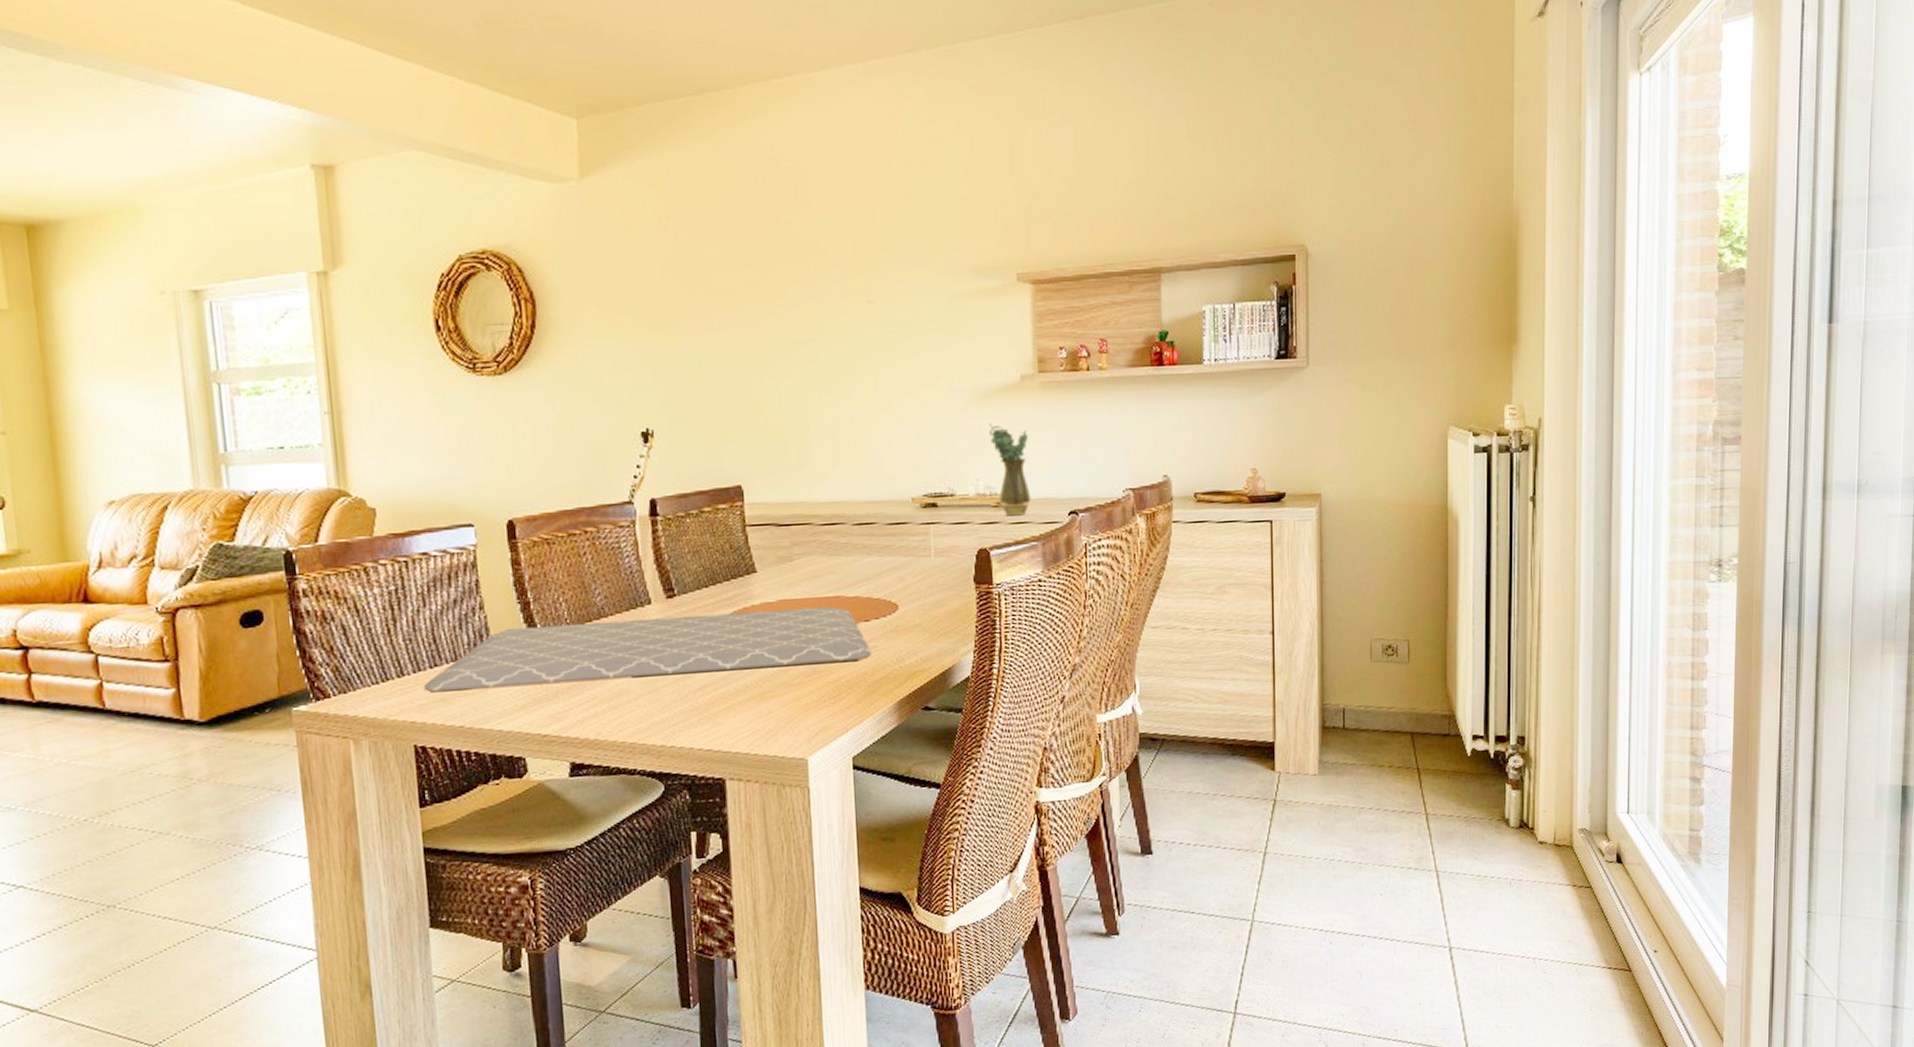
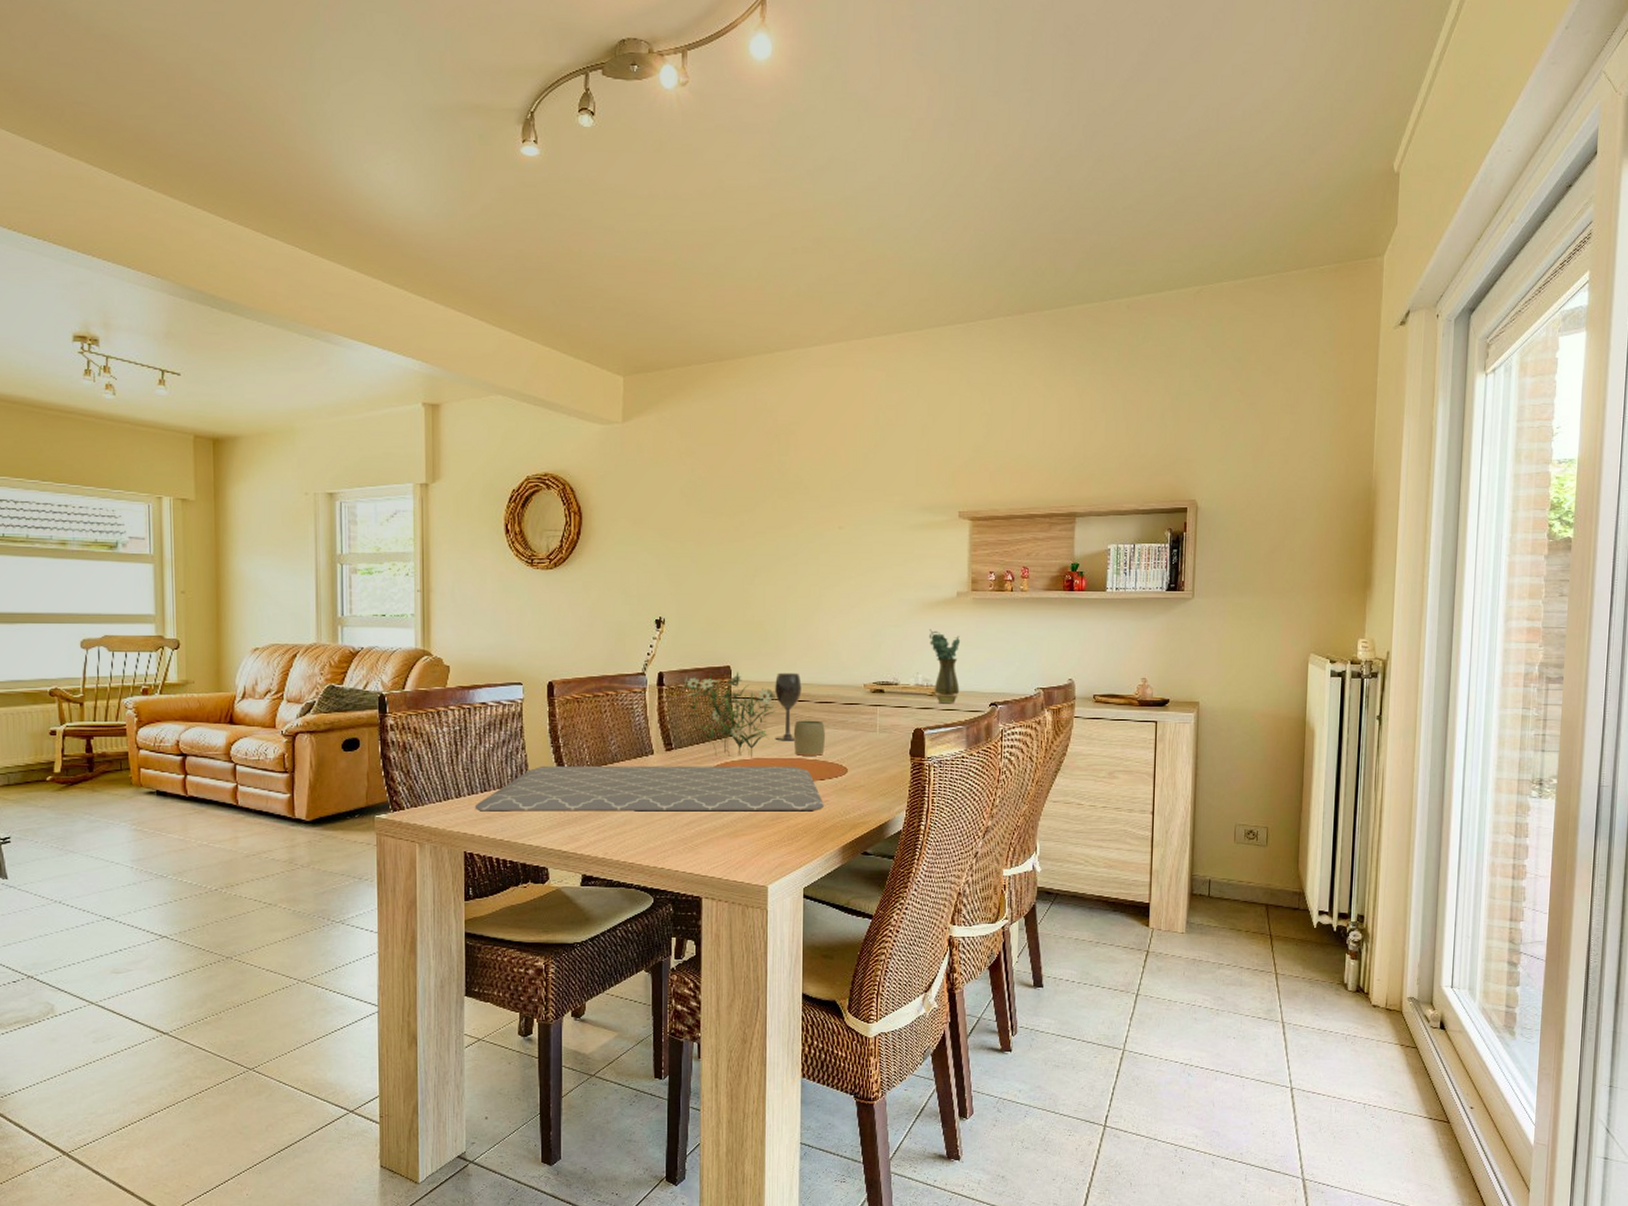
flower bouquet: none [681,491,803,600] -> present [682,671,776,758]
wine glass: none [799,489,834,576] -> present [774,672,802,741]
mug: none [827,547,869,593] -> present [793,720,826,756]

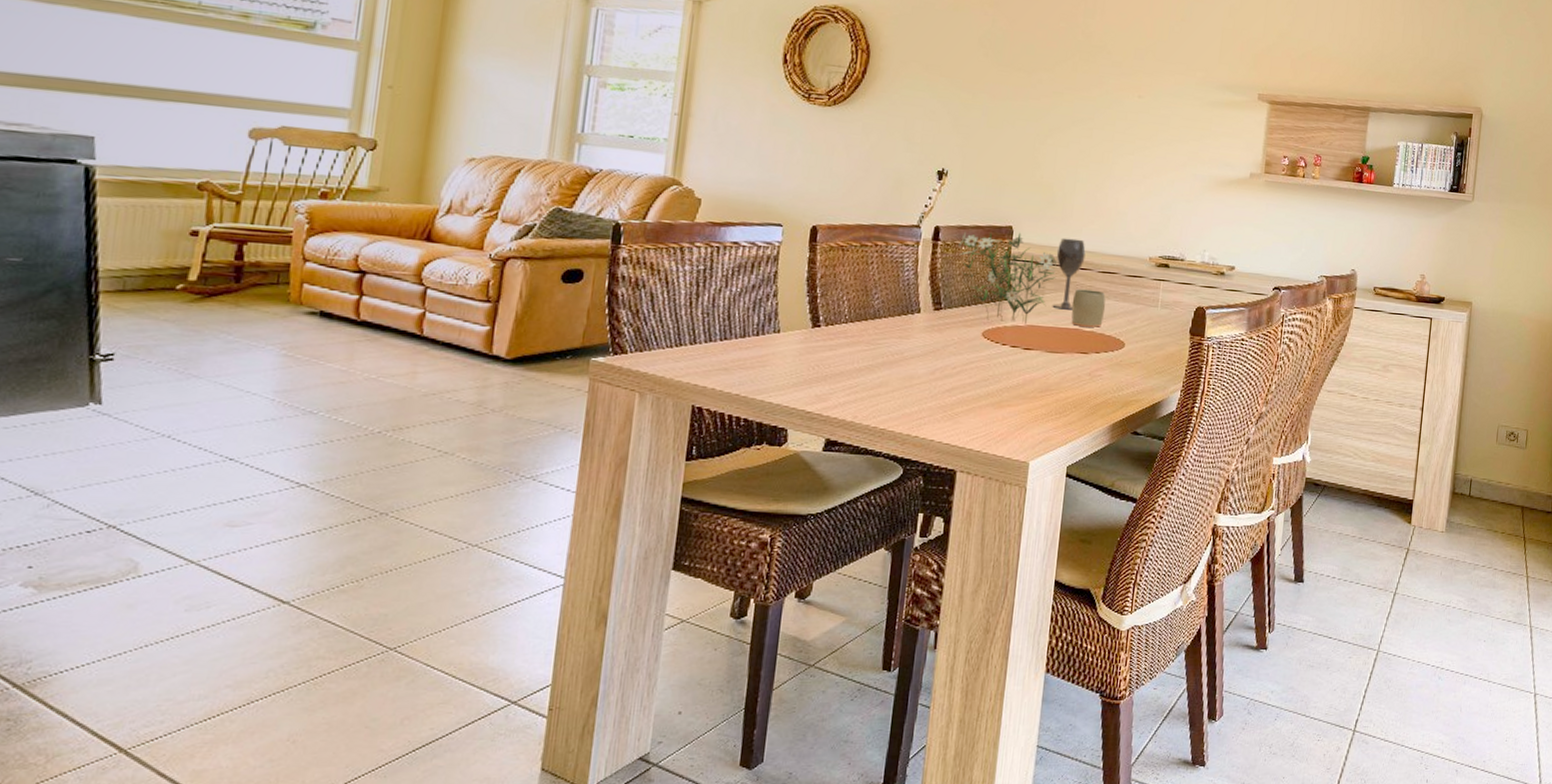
placemat: present [474,765,824,812] -> none [710,316,1097,385]
vase: present [928,629,961,704] -> none [1218,207,1250,285]

